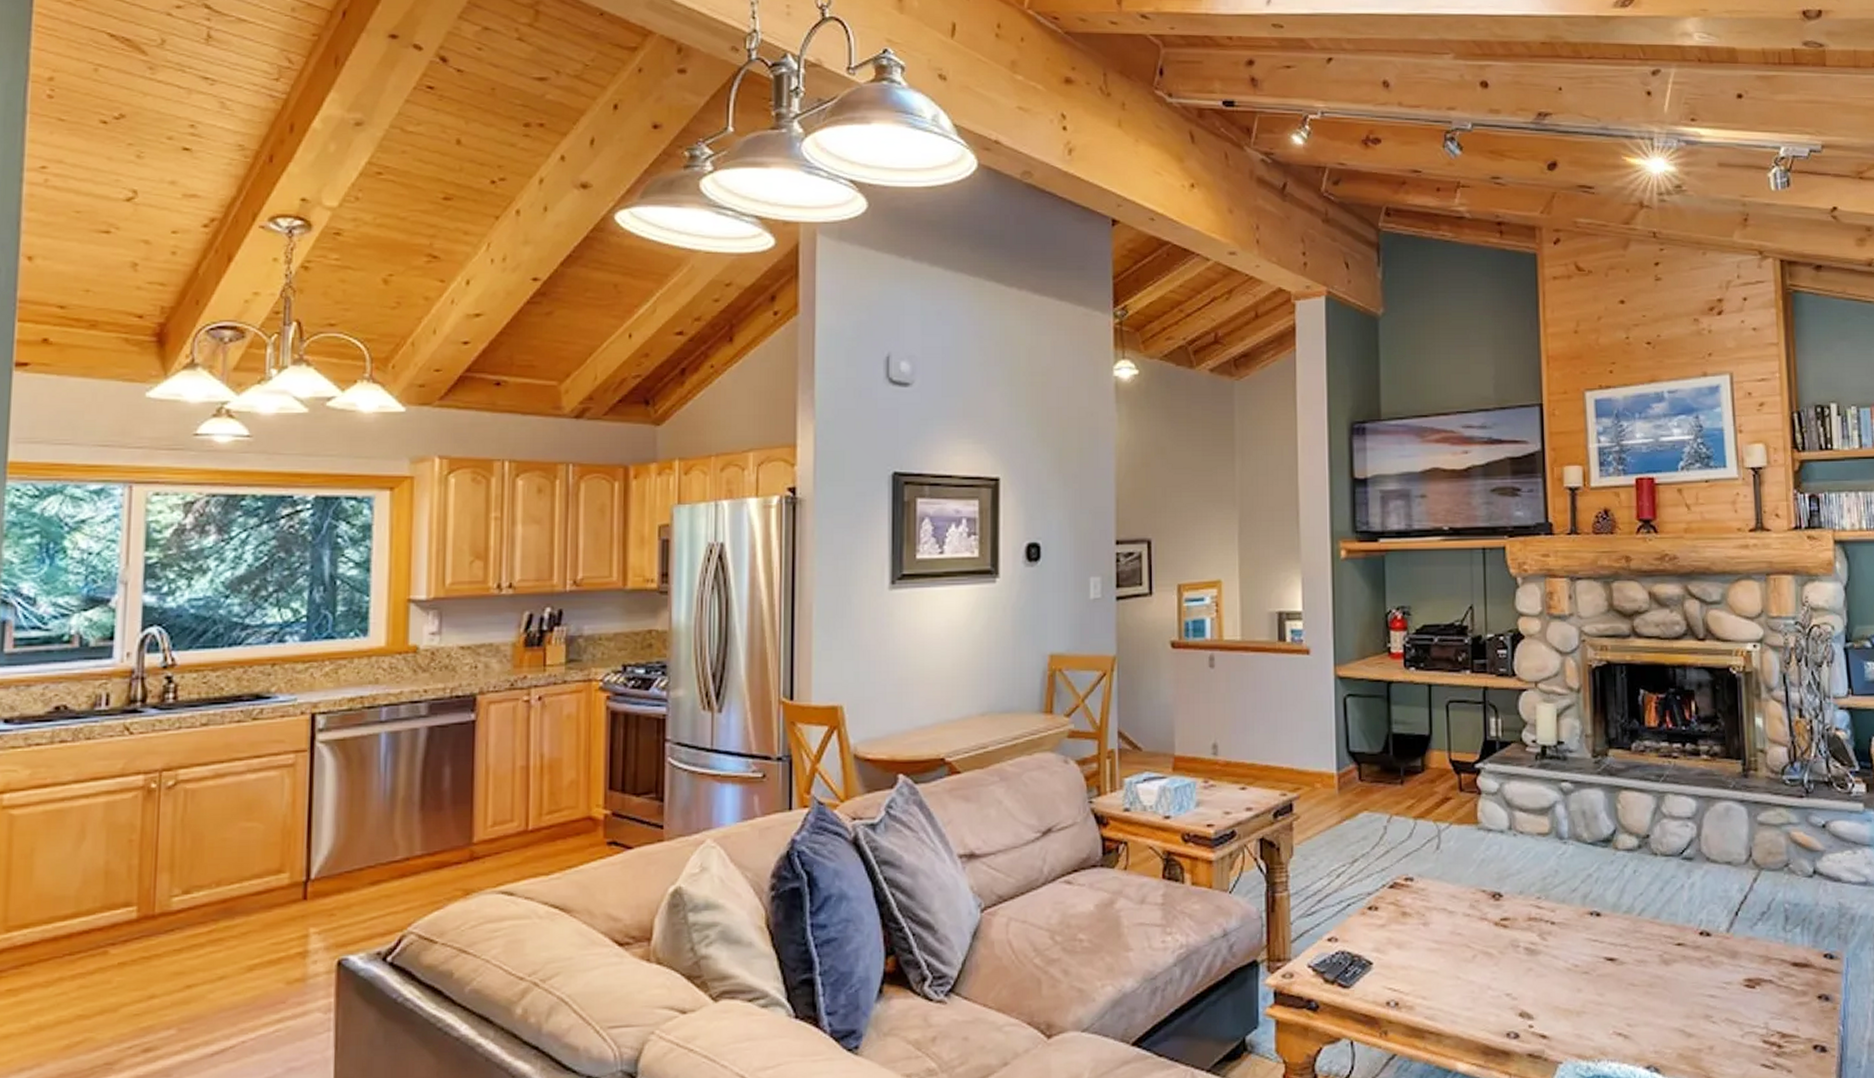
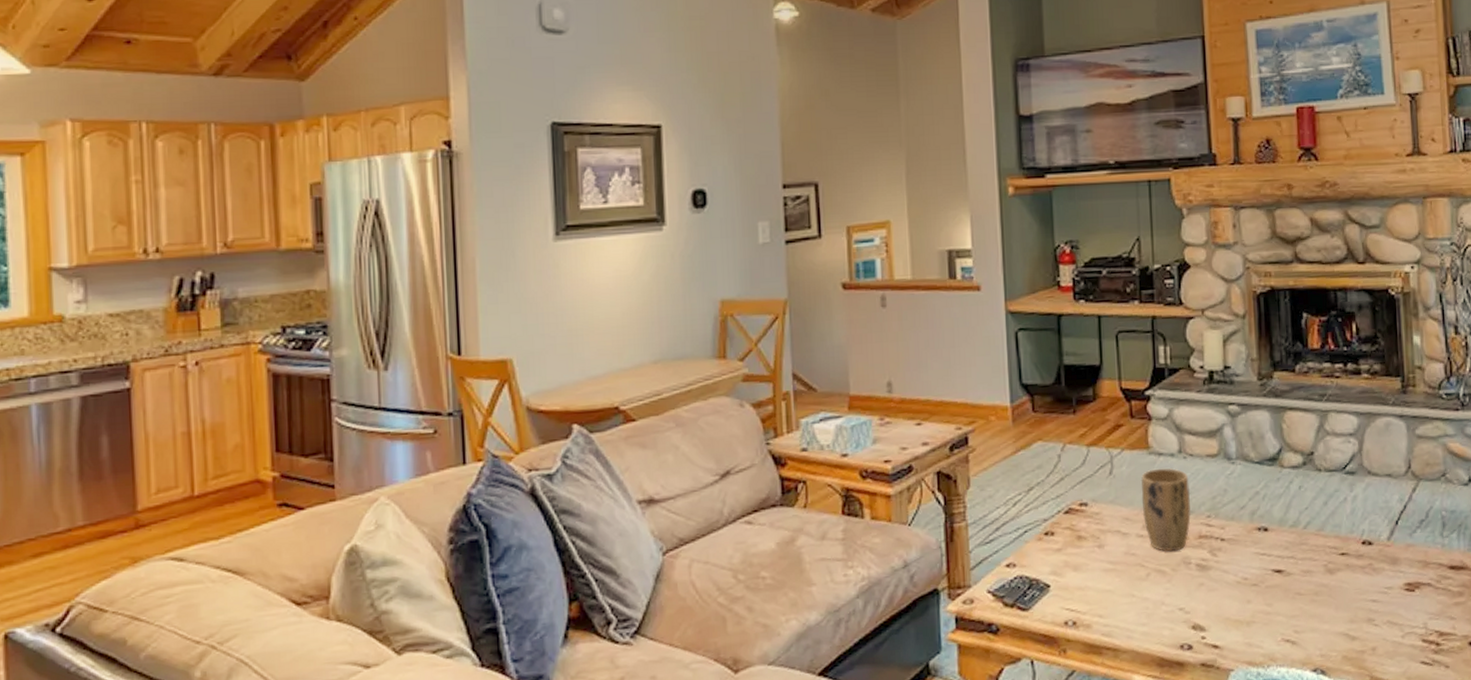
plant pot: none [1468,845,1520,933] -> present [1140,468,1191,552]

